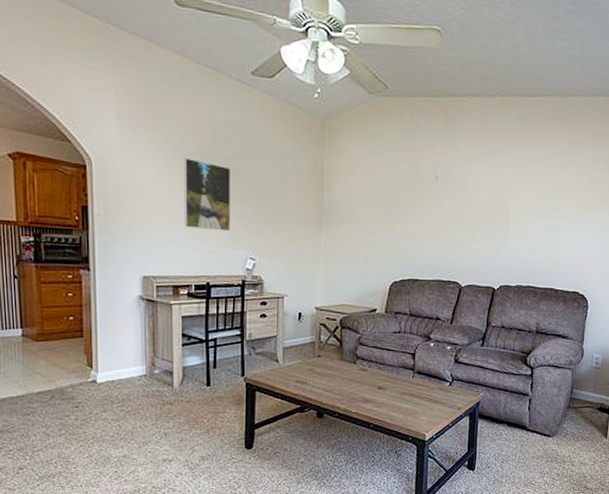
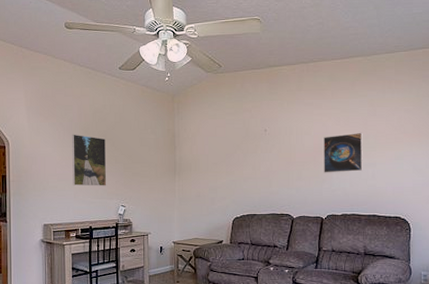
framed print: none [500,189,549,237] -> present [324,132,363,173]

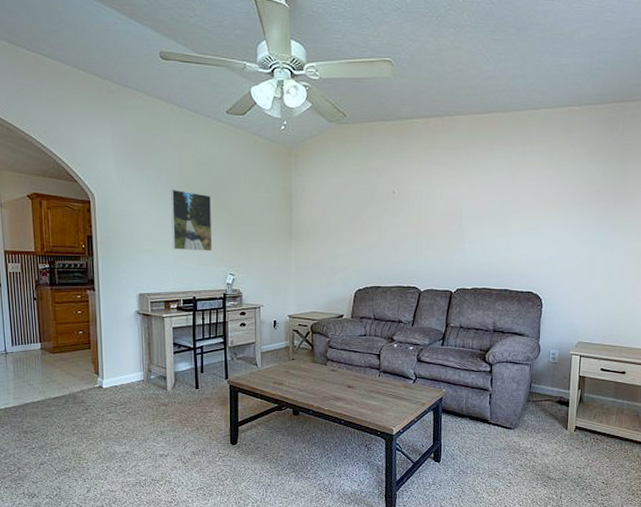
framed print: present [324,132,363,173] -> none [455,198,499,243]

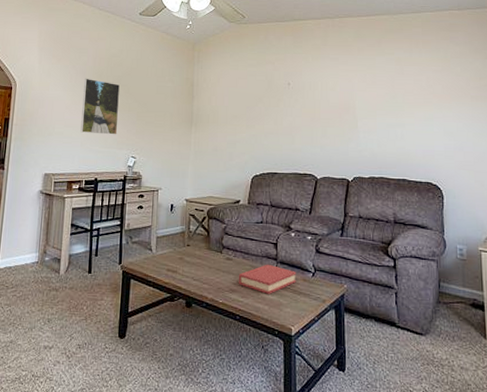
hardback book: none [342,373,398,400] -> present [238,264,297,294]

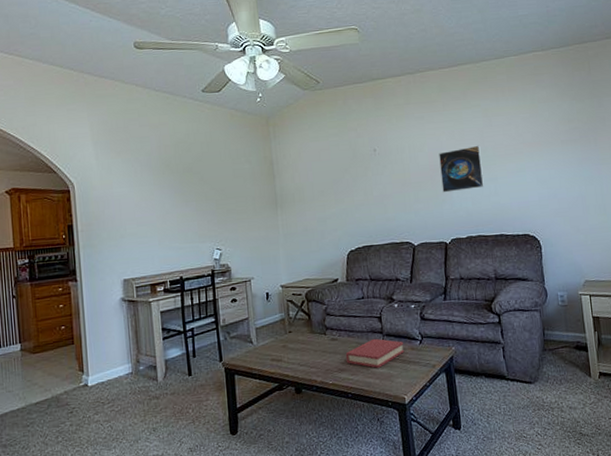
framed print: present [80,78,120,135] -> none [151,169,197,230]
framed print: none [349,90,391,132] -> present [439,145,484,193]

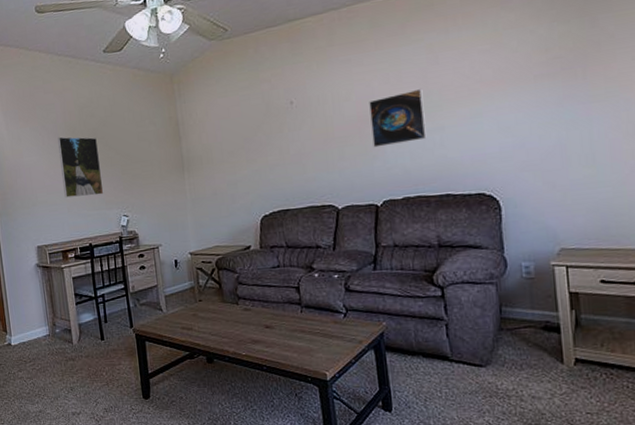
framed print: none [151,169,197,230] -> present [57,137,104,198]
hardback book: present [345,338,405,368] -> none [259,310,326,341]

